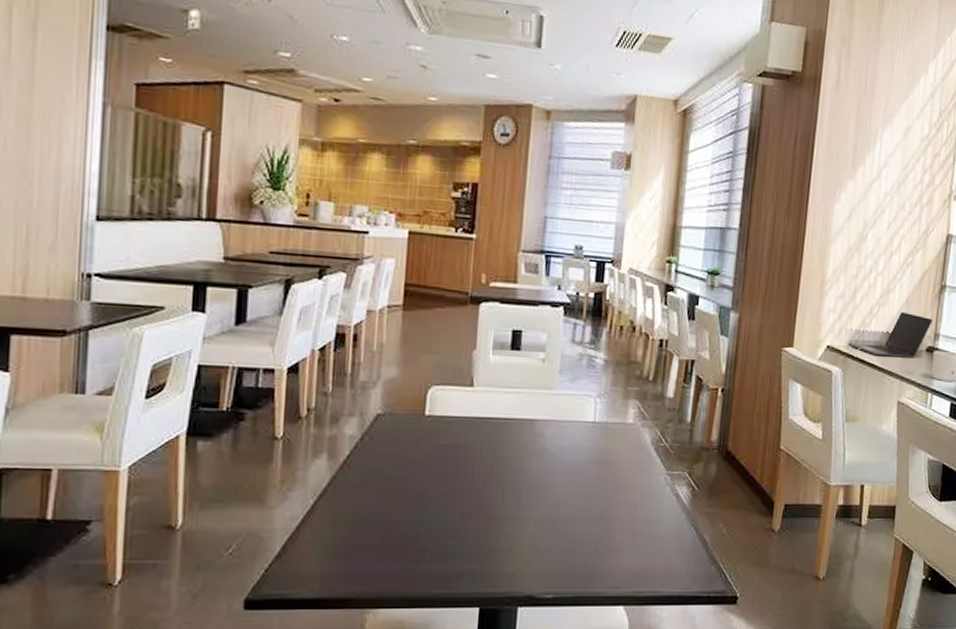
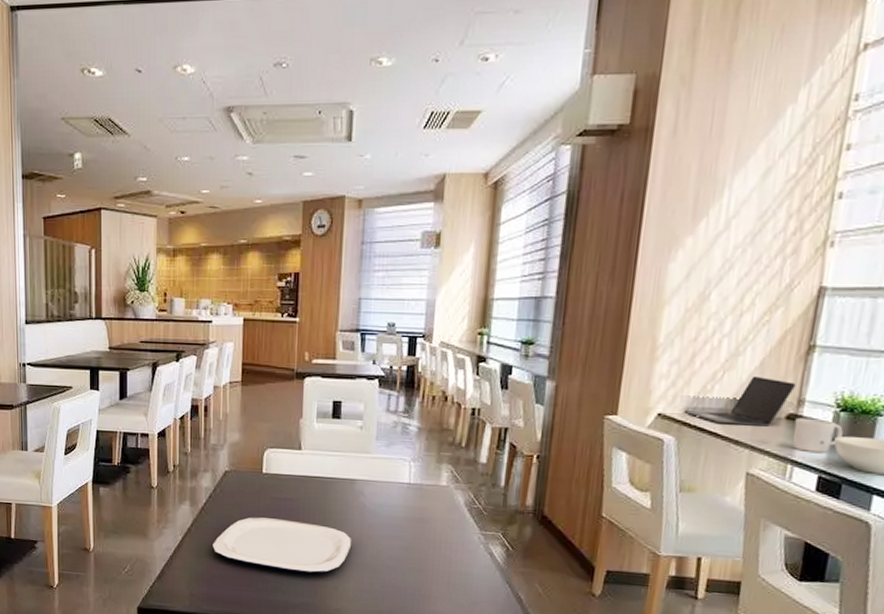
plate: none [356,469,530,534] -> present [212,517,352,574]

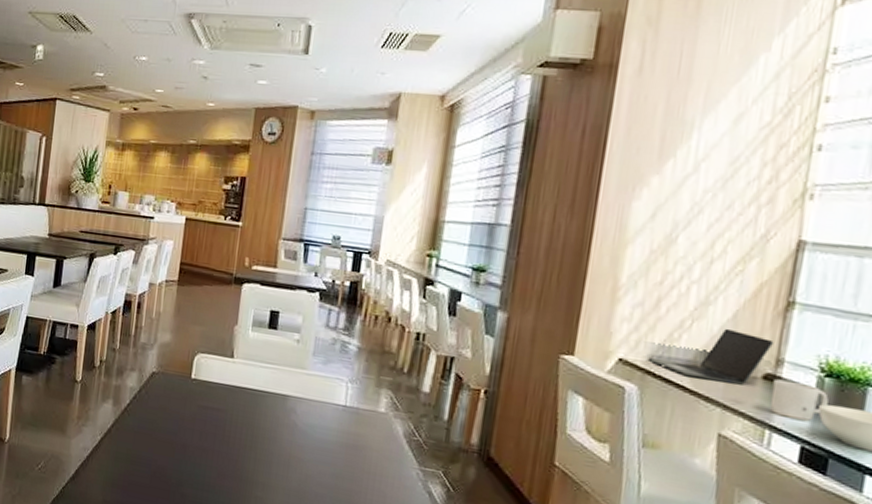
plate: present [212,517,352,574] -> none [132,424,280,494]

